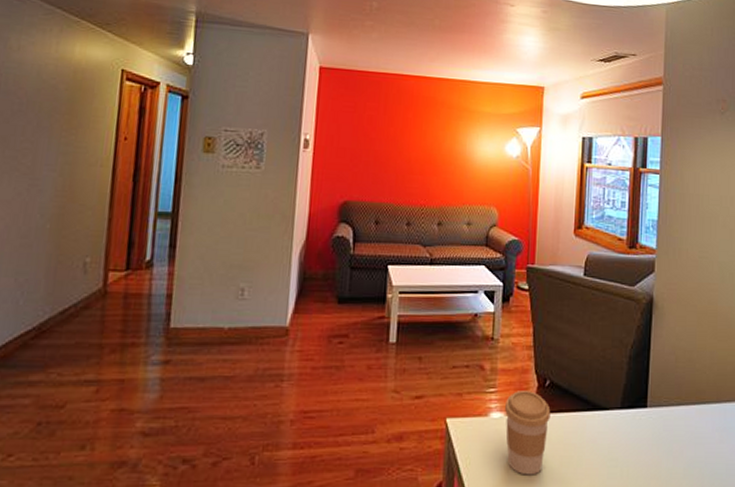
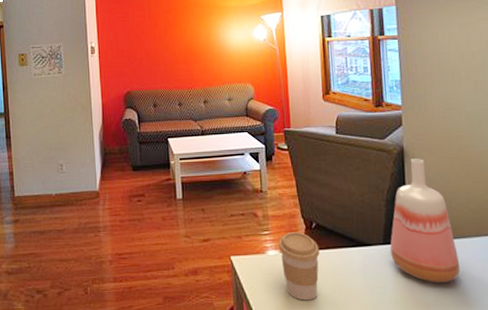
vase: none [627,310,697,456] -> present [390,158,461,283]

